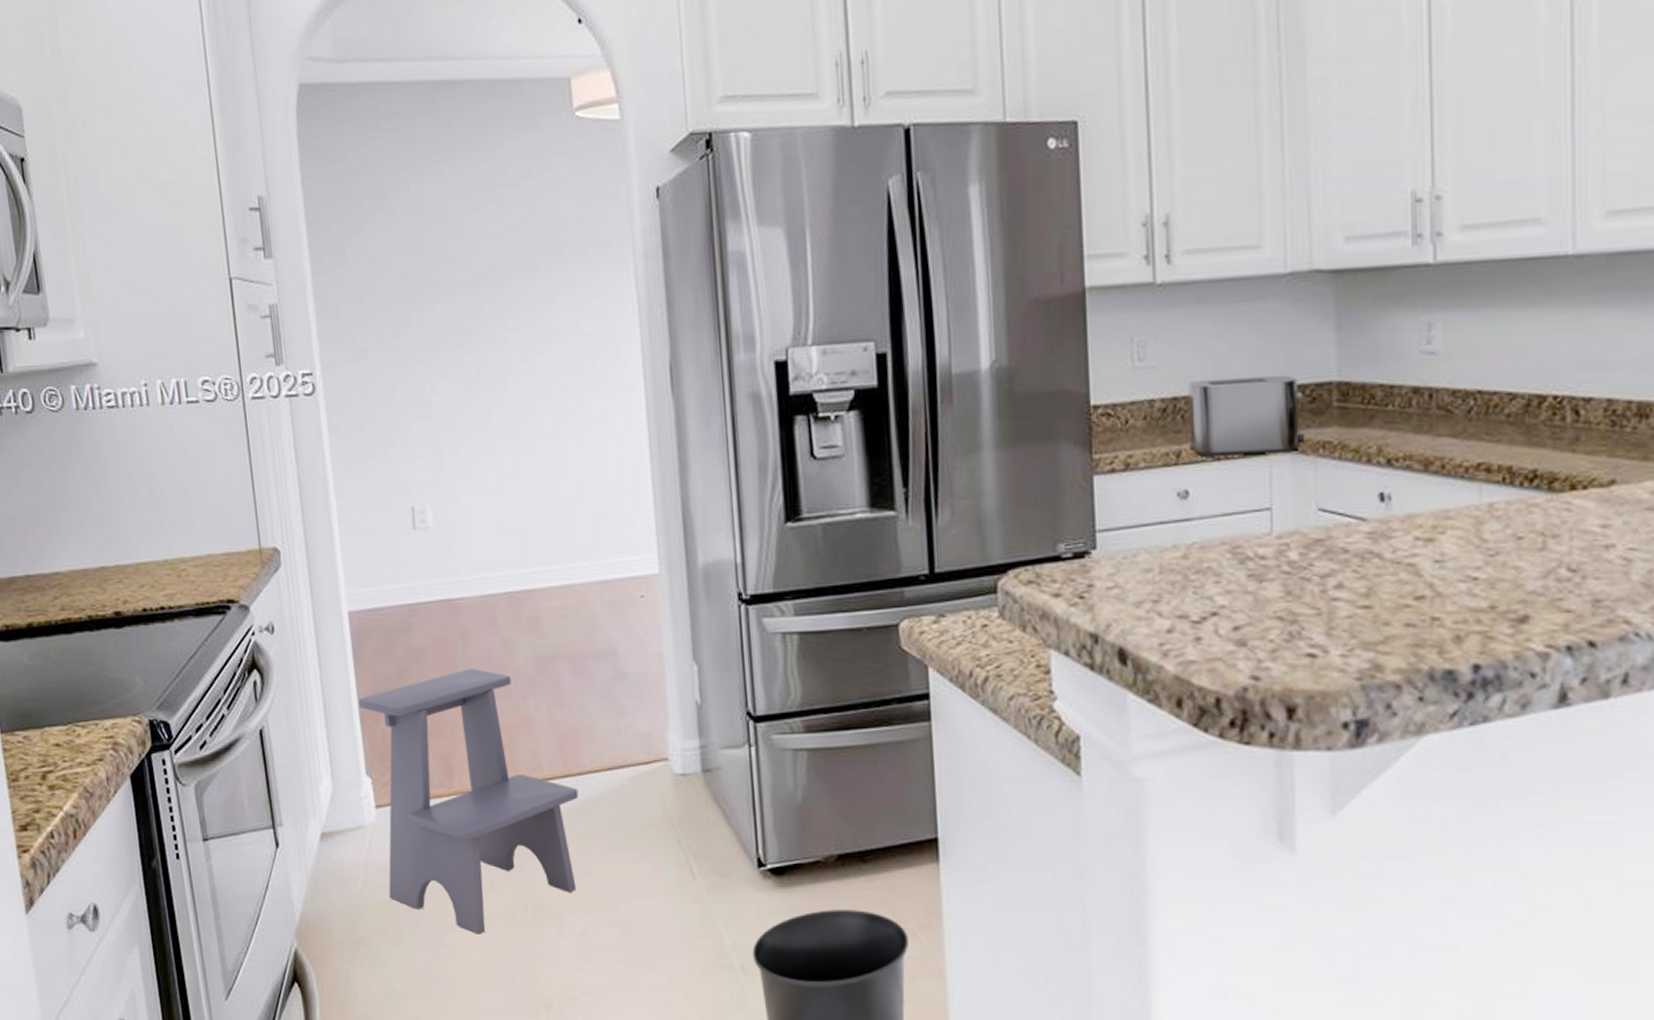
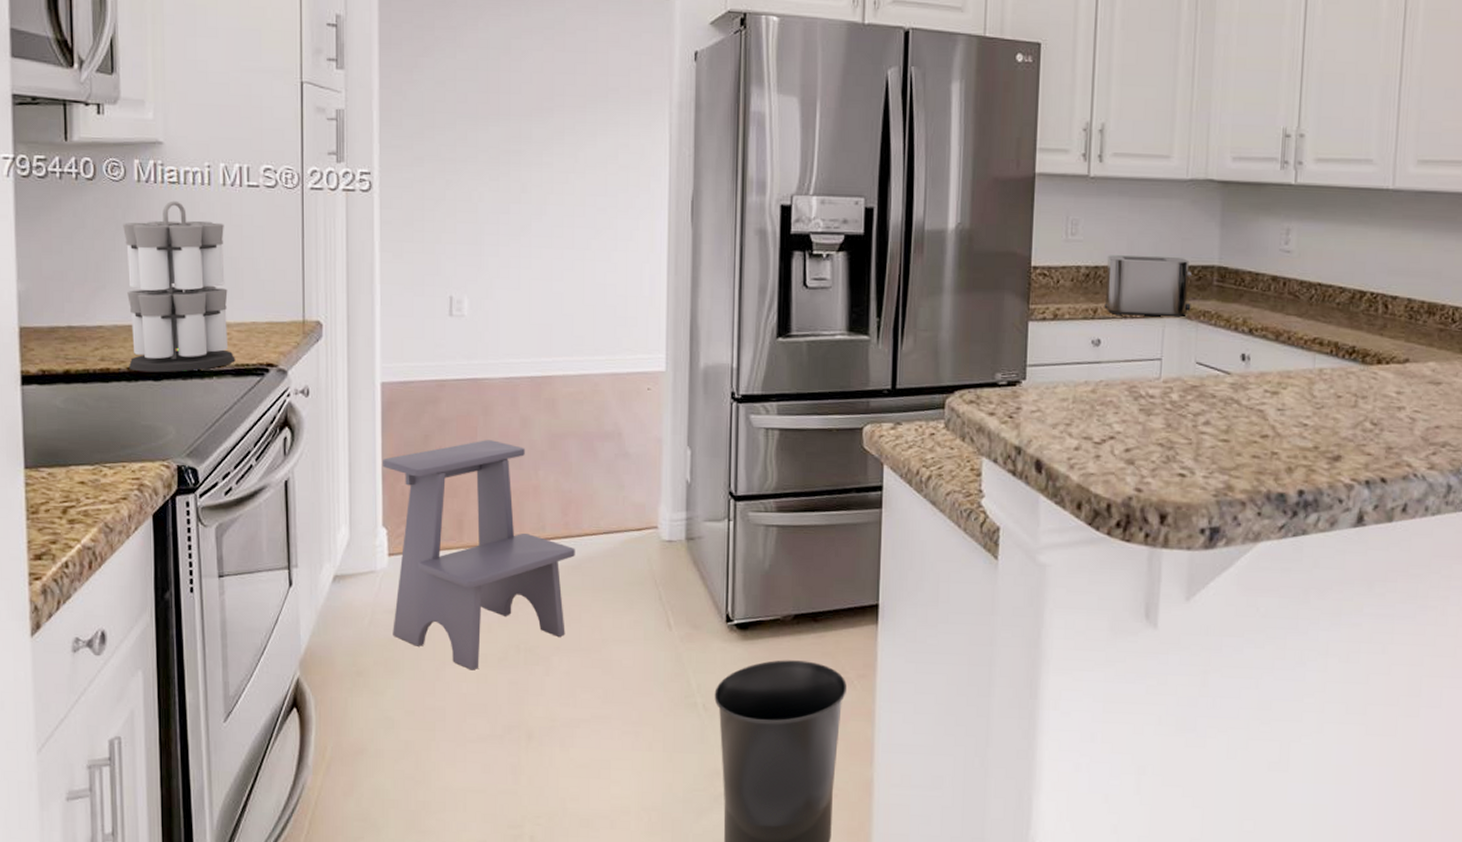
spice rack: none [67,426,195,620] -> present [123,200,236,373]

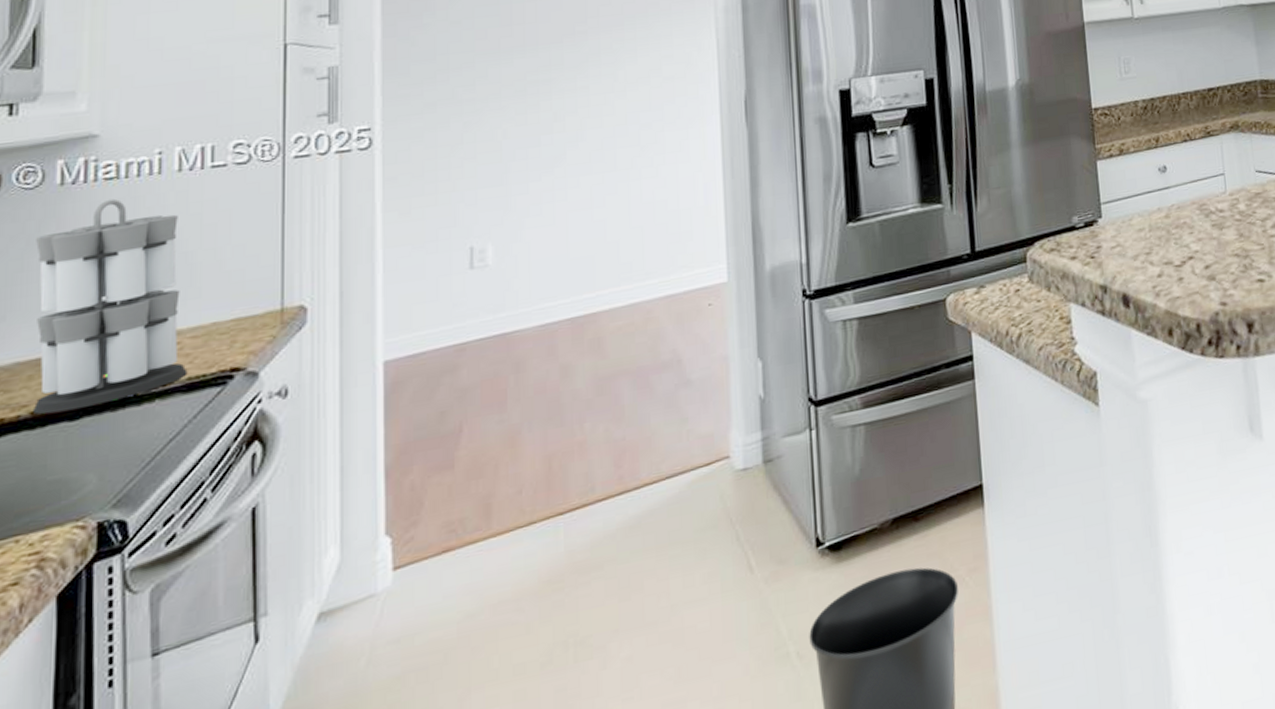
step stool: present [383,440,575,671] -> none [386,399,633,690]
toaster: present [1104,255,1192,318] -> none [1161,77,1243,140]

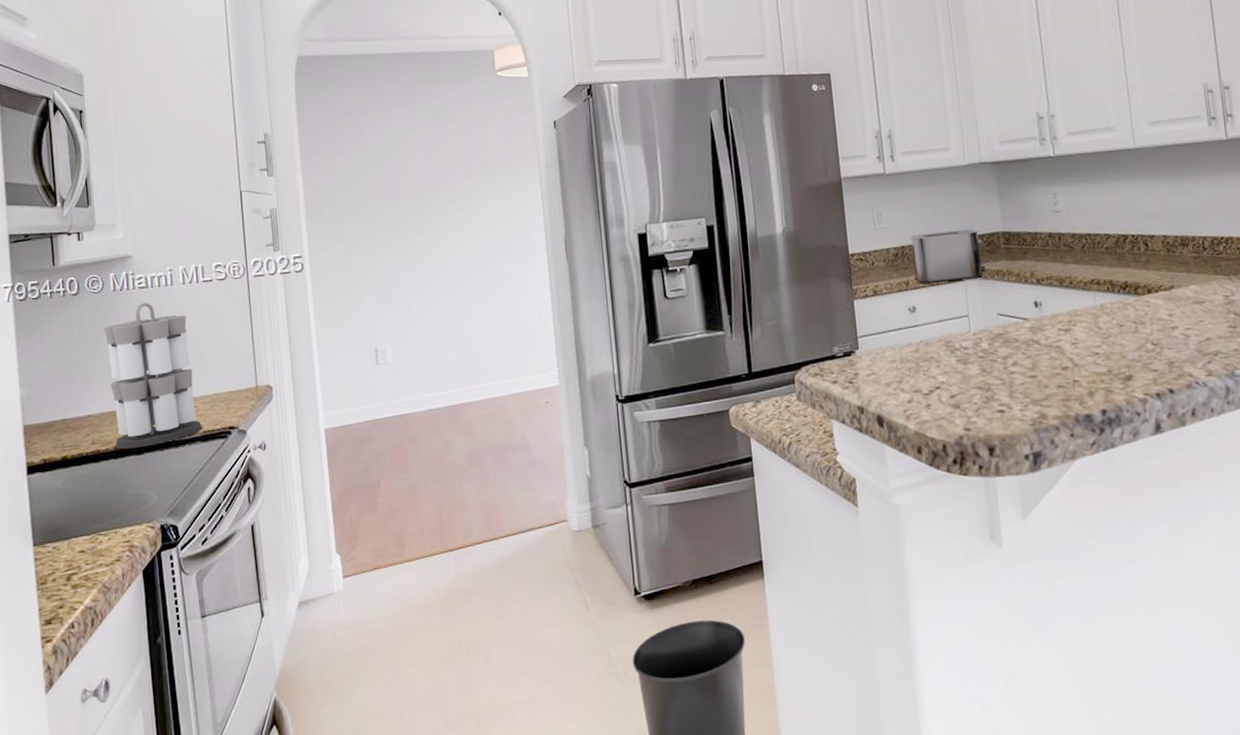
toaster: none [1161,77,1243,140] -> present [910,229,986,284]

